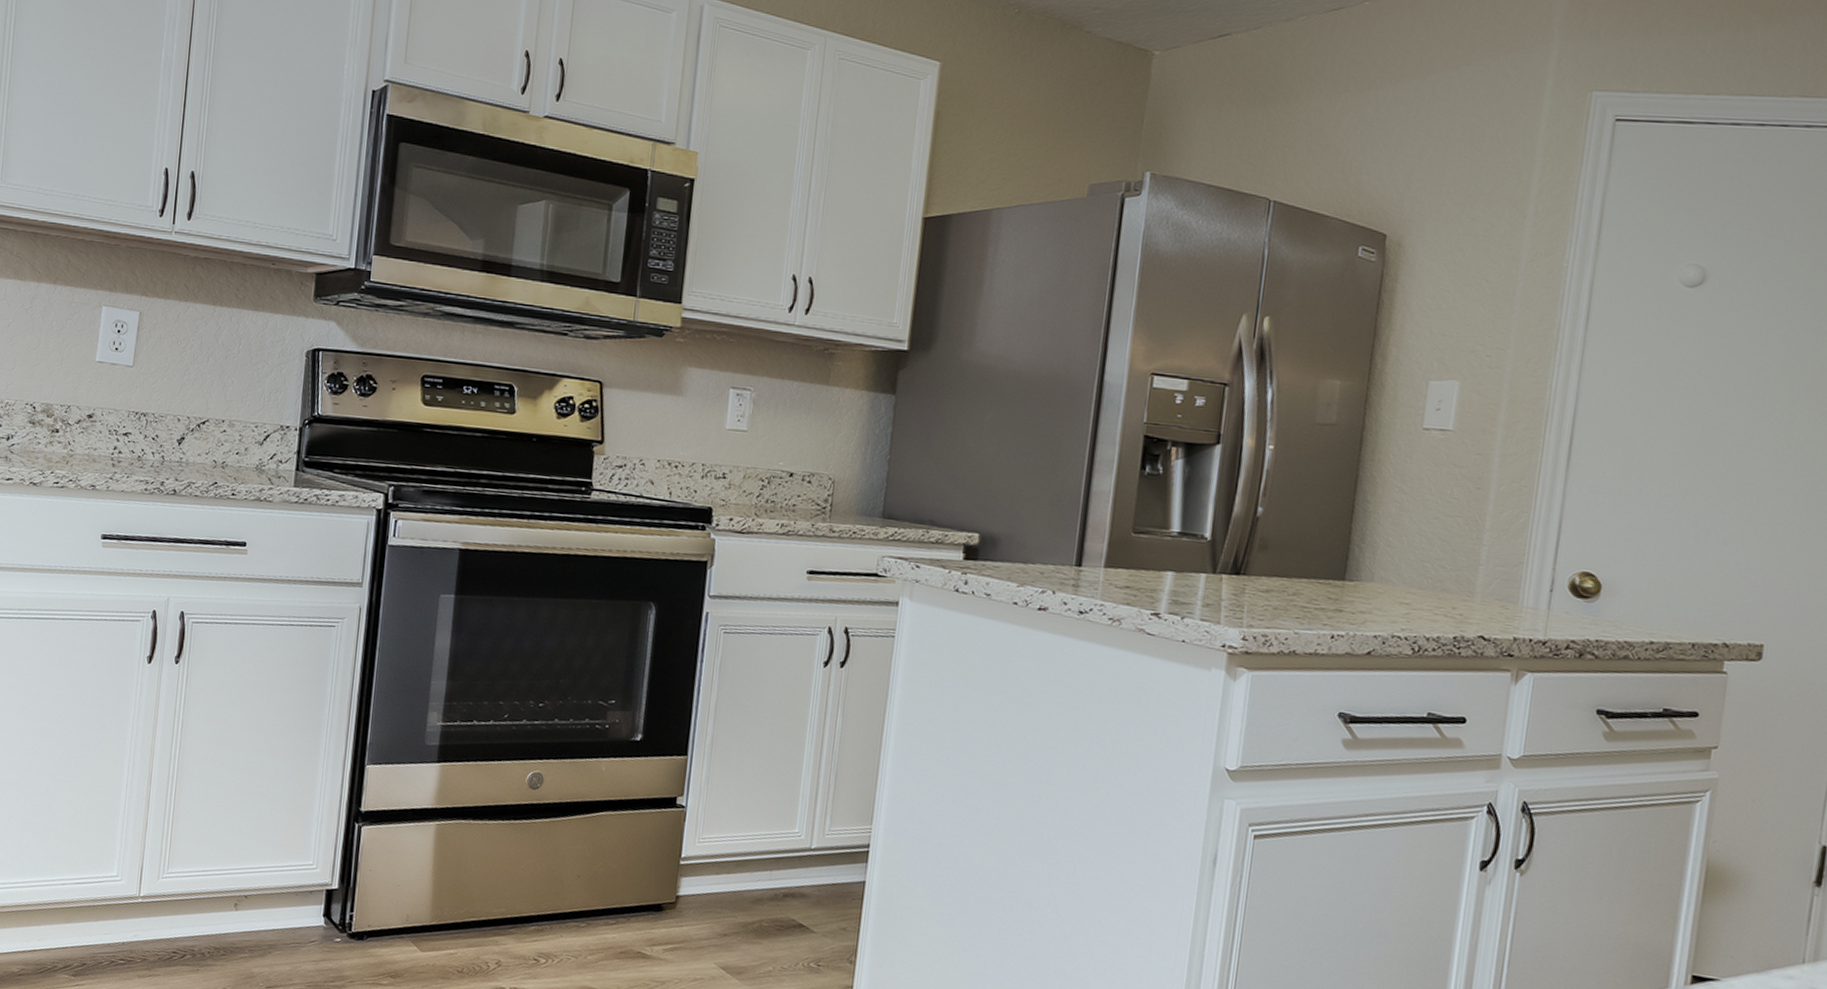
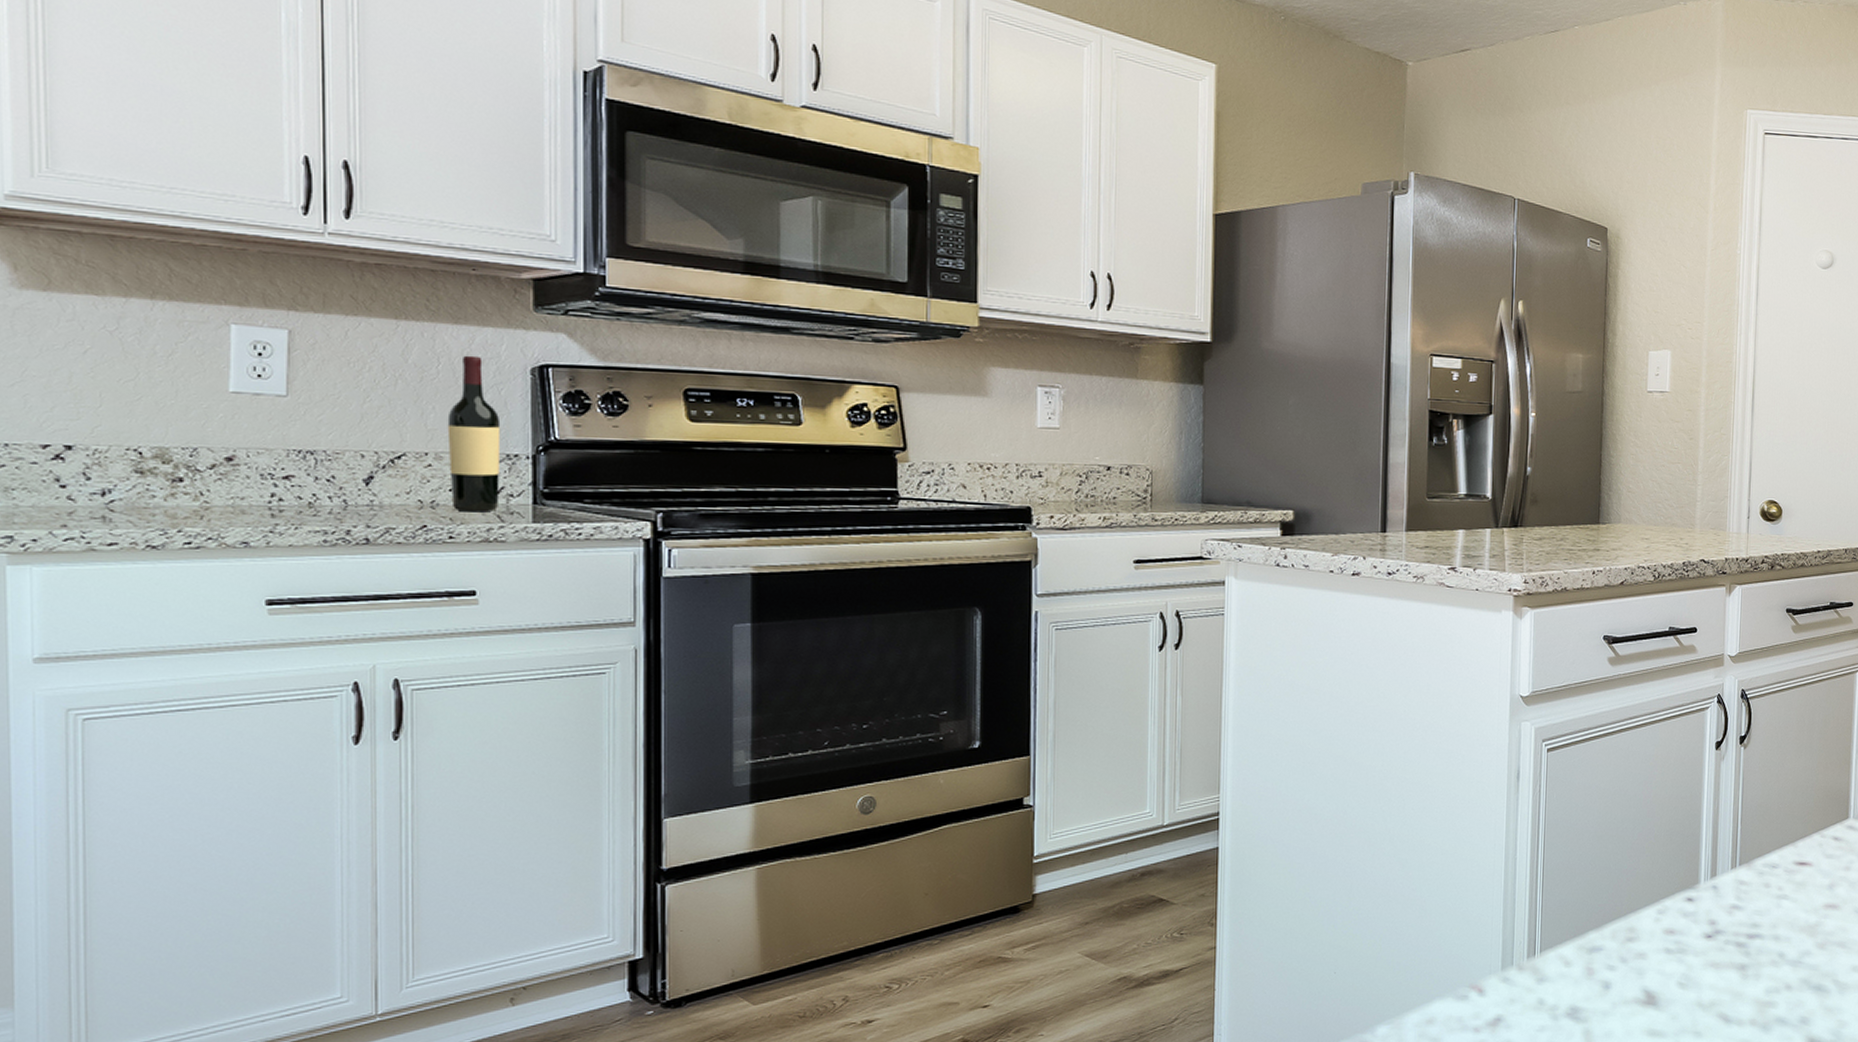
wine bottle: none [237,338,280,474] -> present [447,355,501,512]

